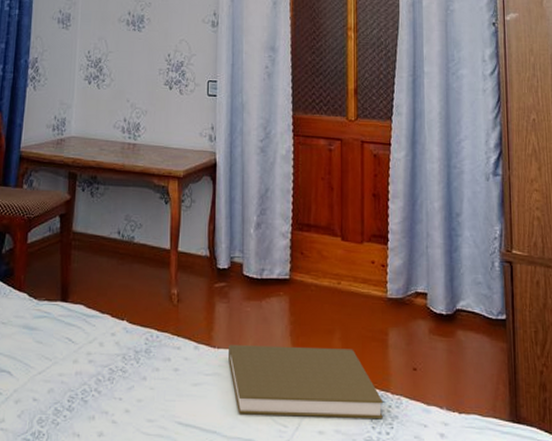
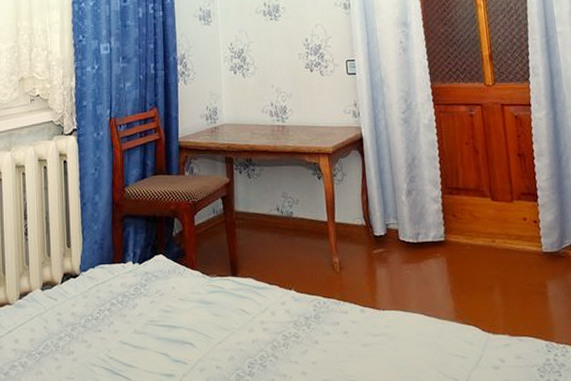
book: present [228,345,383,418] -> none [393,303,550,370]

